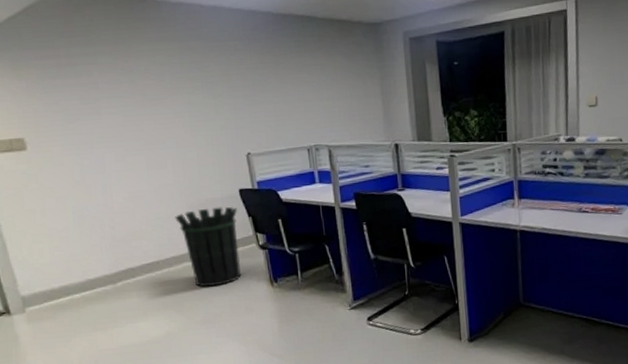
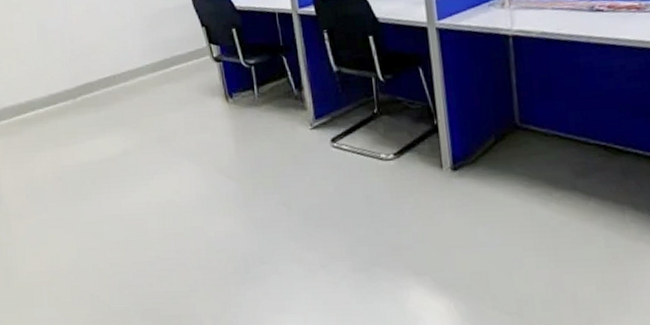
waste bin: present [175,207,242,287] -> none [130,17,196,103]

